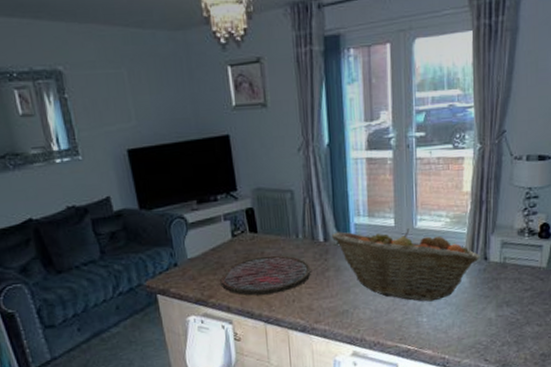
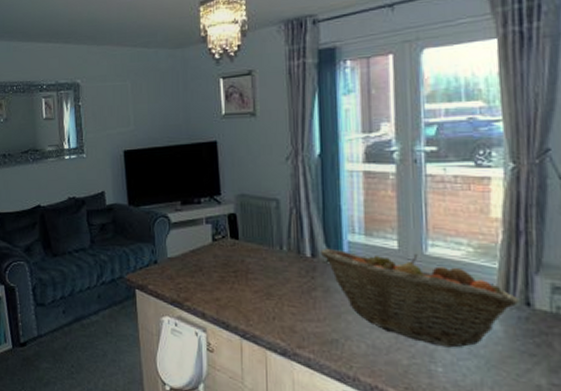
cutting board: present [220,255,311,296] -> none [197,264,295,307]

